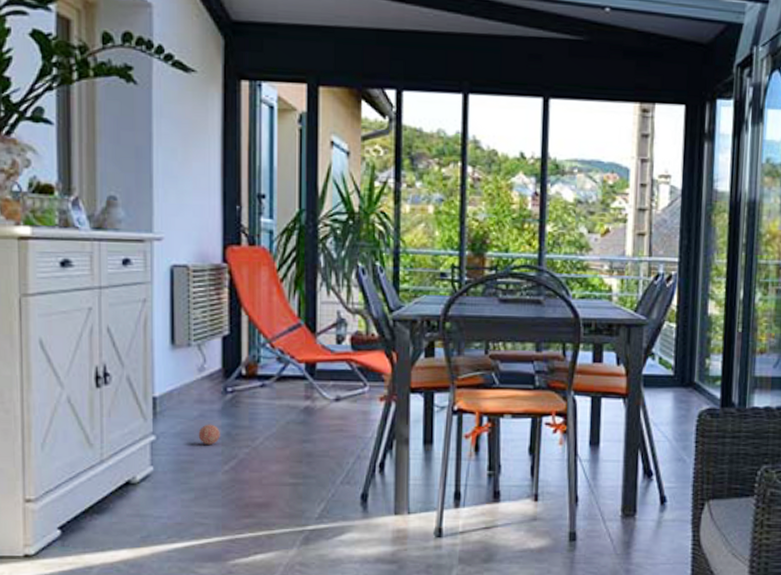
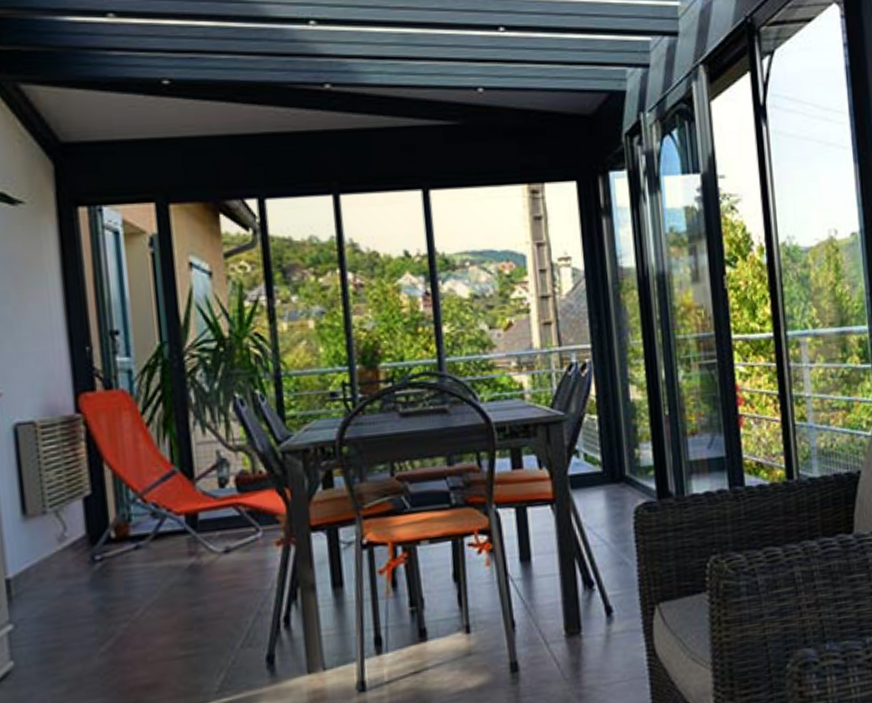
decorative ball: present [198,424,220,445] -> none [65,600,92,626]

